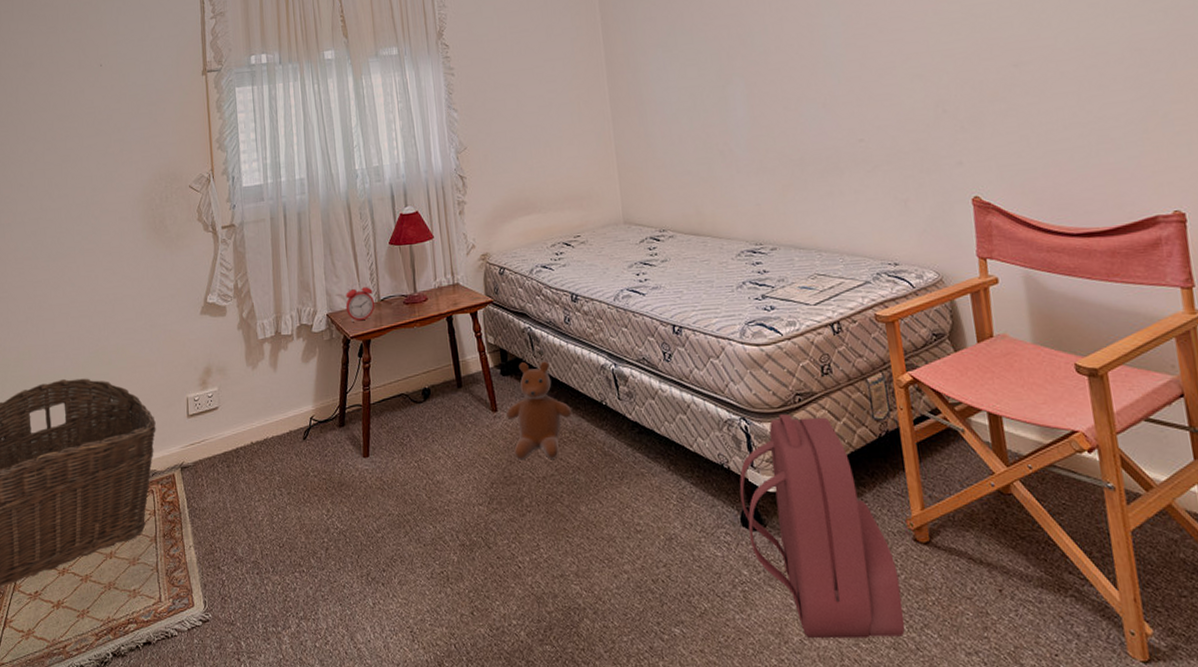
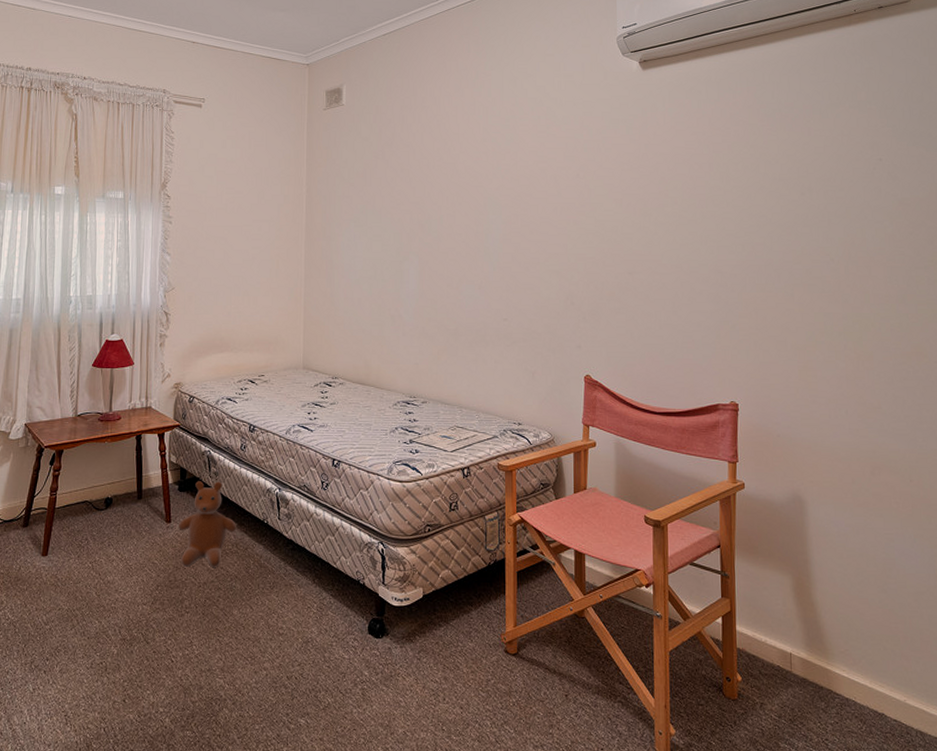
alarm clock: present [345,282,375,322] -> none [44,398,72,433]
backpack: present [739,414,905,639] -> none [370,541,489,732]

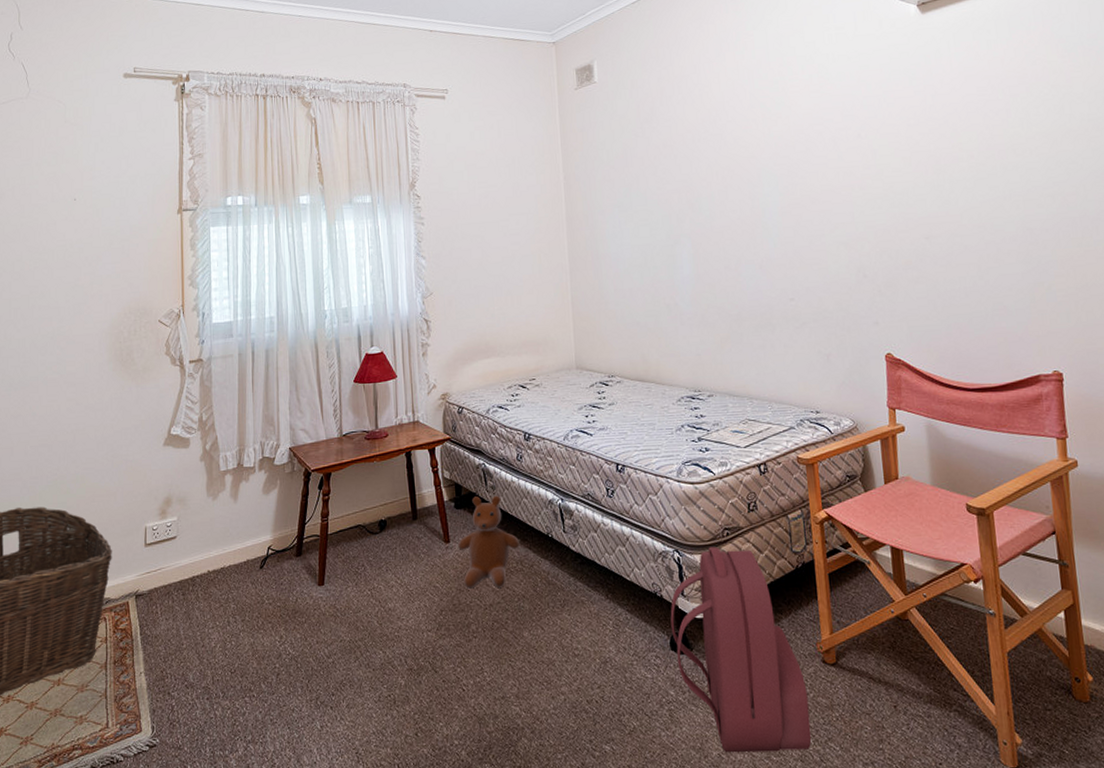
backpack: none [370,541,489,732] -> present [670,547,812,753]

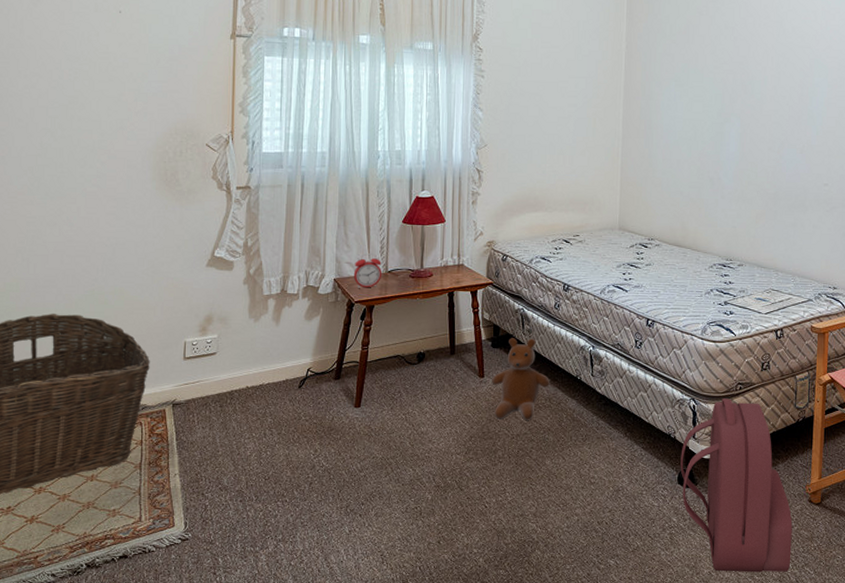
alarm clock: none [308,417,337,455] -> present [353,253,382,288]

